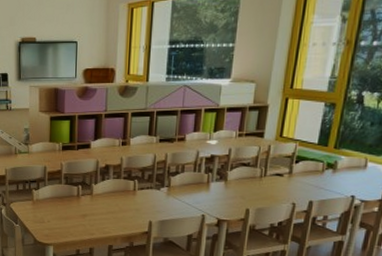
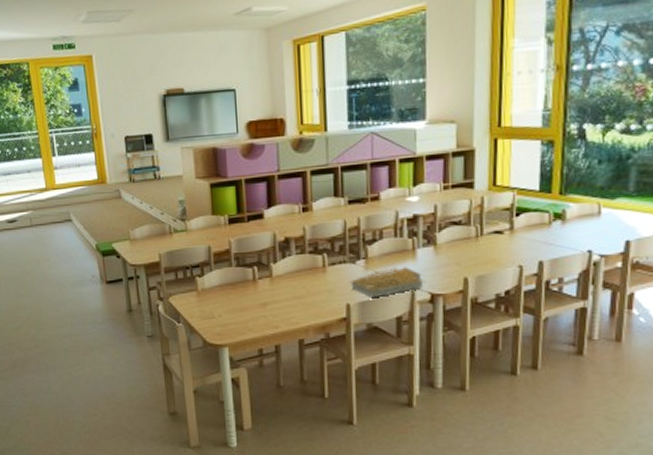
architectural model: none [153,196,215,219] -> present [349,267,425,299]

